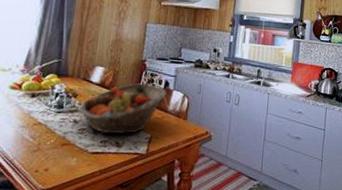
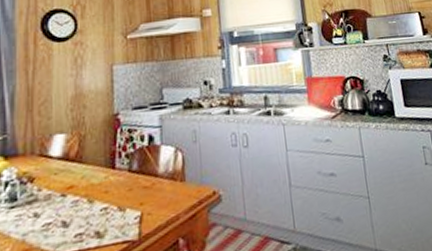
fruit basket: present [78,83,166,134] -> none [38,144,152,224]

